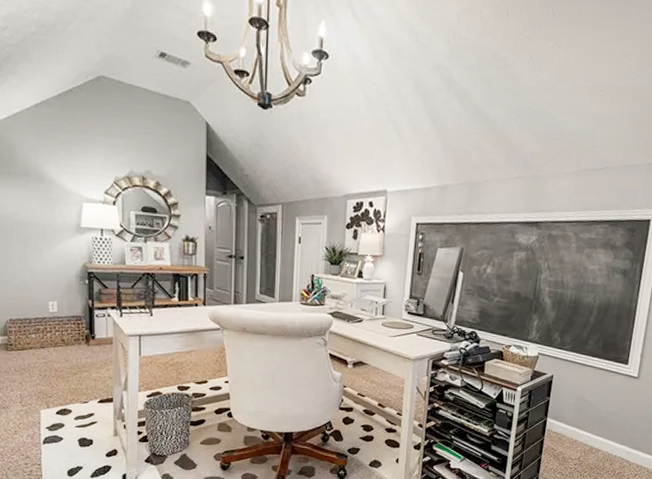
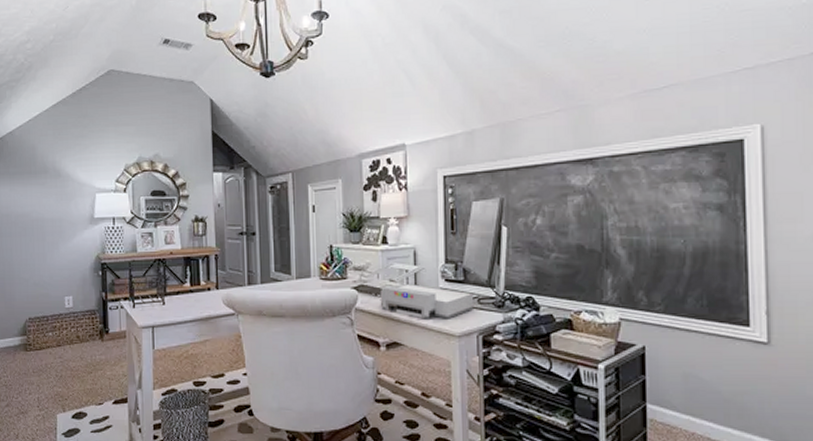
architectural model: none [351,313,430,345] -> present [379,283,474,319]

